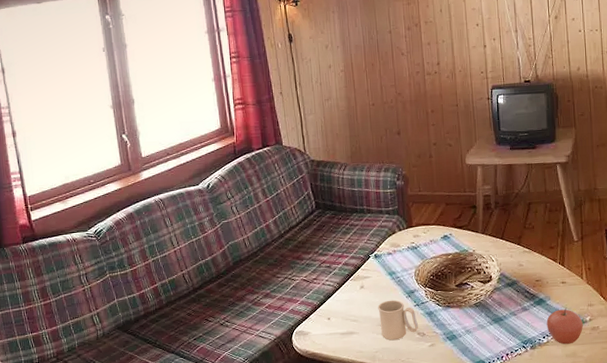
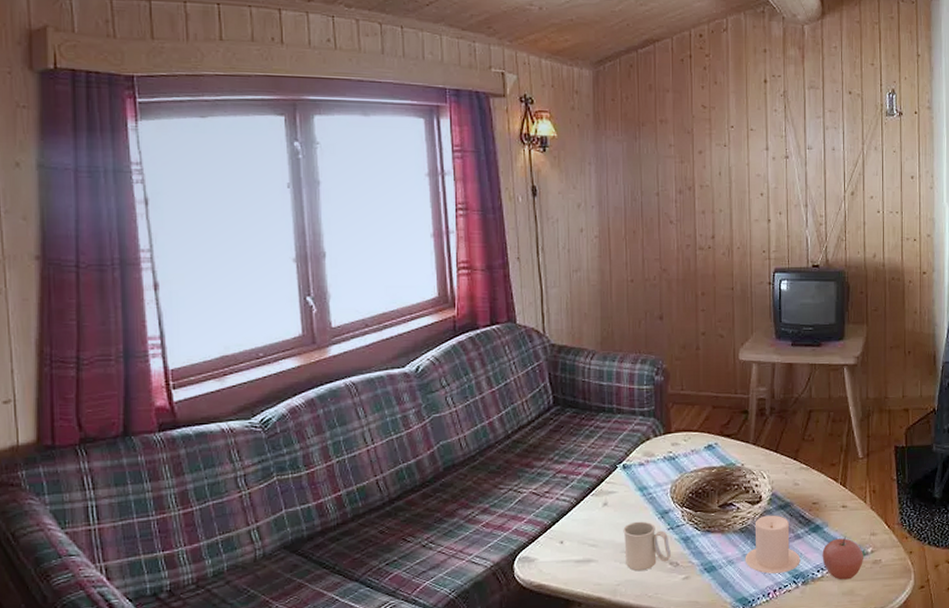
candle: none [480,291,528,341] -> present [745,515,801,574]

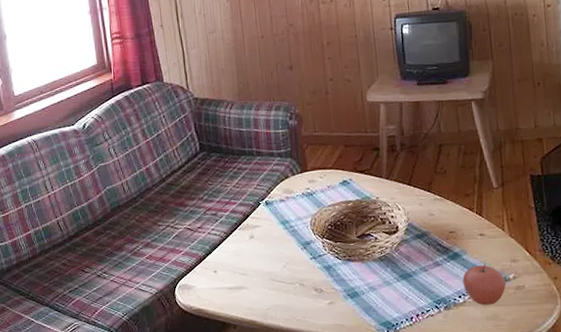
mug: present [623,521,671,571] -> none [269,251,315,297]
candle: present [745,515,801,574] -> none [386,244,441,299]

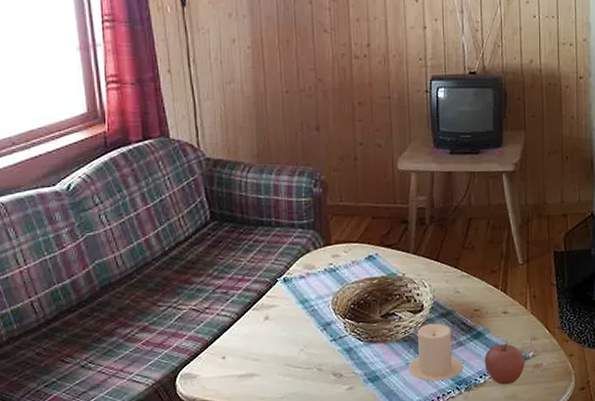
candle: none [386,244,441,299] -> present [408,323,463,381]

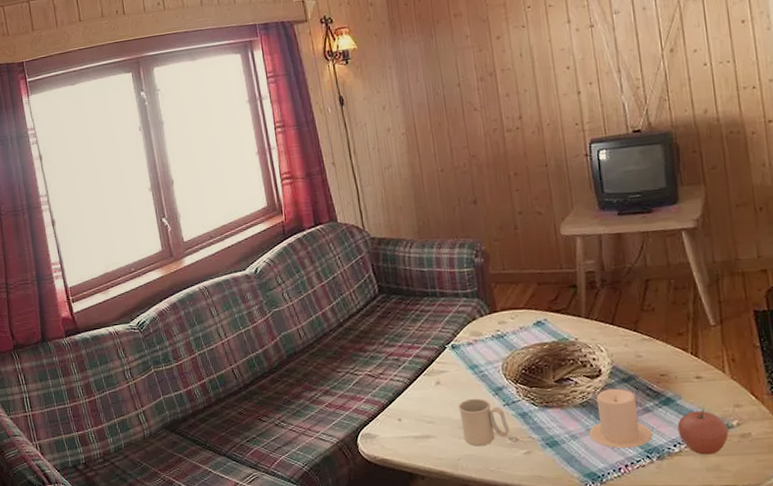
mug: none [285,333,334,384] -> present [458,398,509,447]

